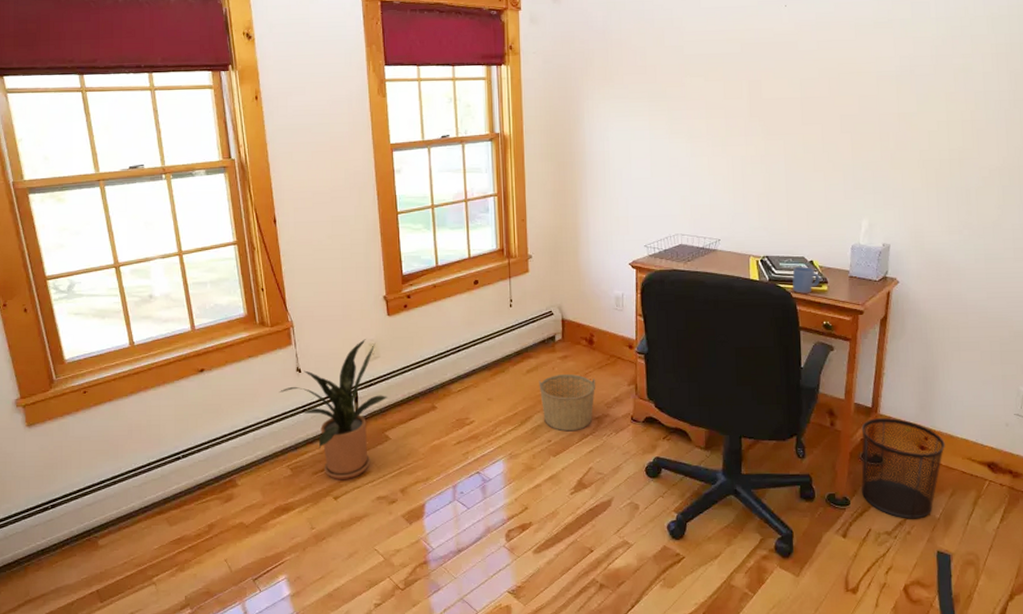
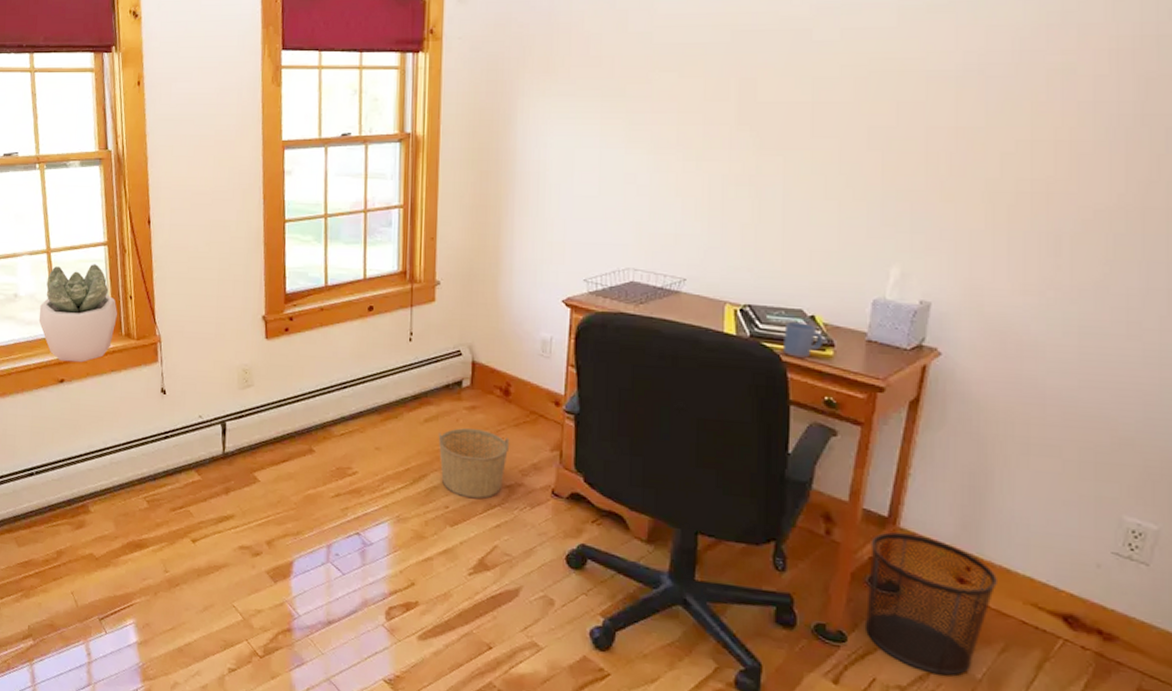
succulent plant: none [175,262,251,353] -> present [38,264,117,363]
house plant: present [279,339,387,480] -> none [140,363,259,522]

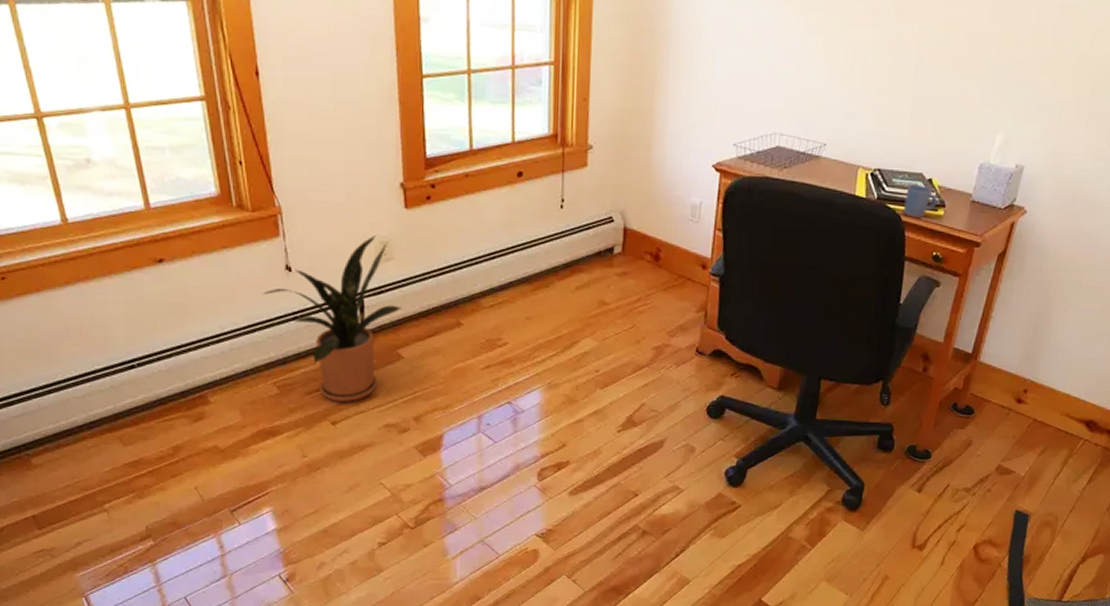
succulent plant: present [38,264,117,363] -> none [122,123,225,239]
house plant: none [140,363,259,522] -> present [262,235,401,403]
basket: present [438,428,510,499] -> none [589,294,659,362]
waste bin: present [866,532,997,676] -> none [946,365,1045,477]

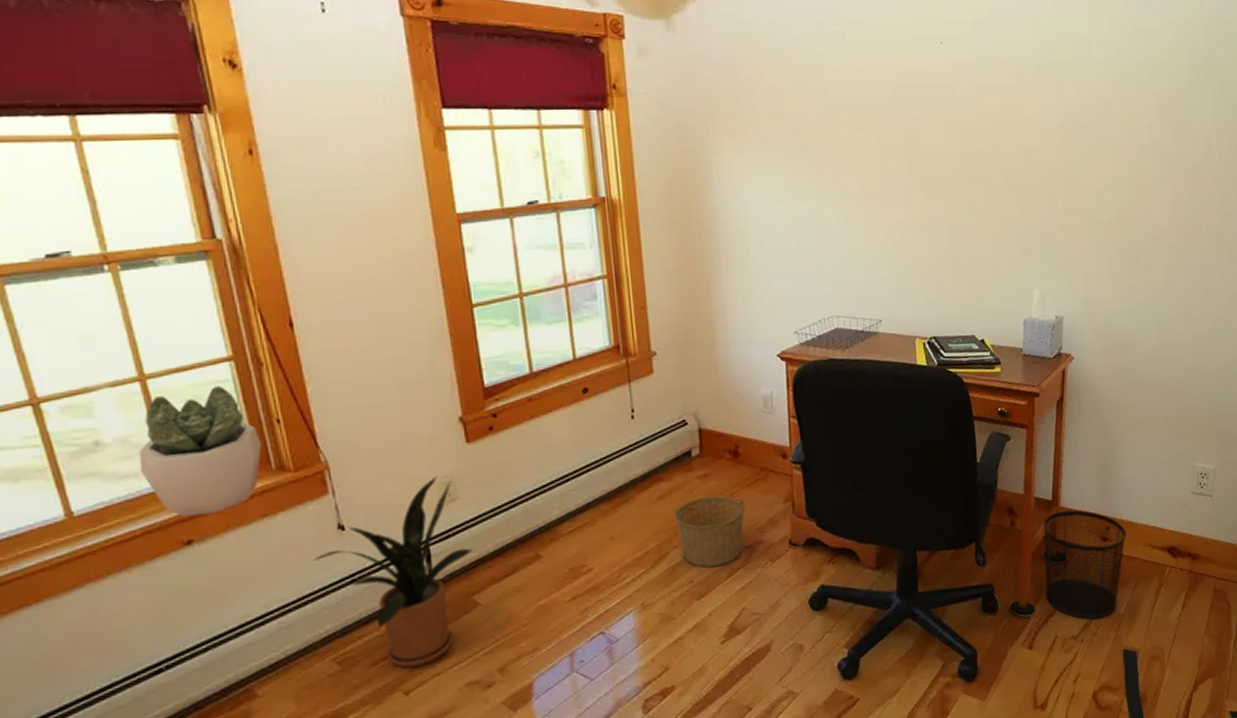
succulent plant: none [122,123,225,239] -> present [138,386,262,518]
basket: none [589,294,659,362] -> present [673,496,745,568]
mug: present [902,184,938,218] -> none [963,346,993,378]
waste bin: none [946,365,1045,477] -> present [1042,509,1127,620]

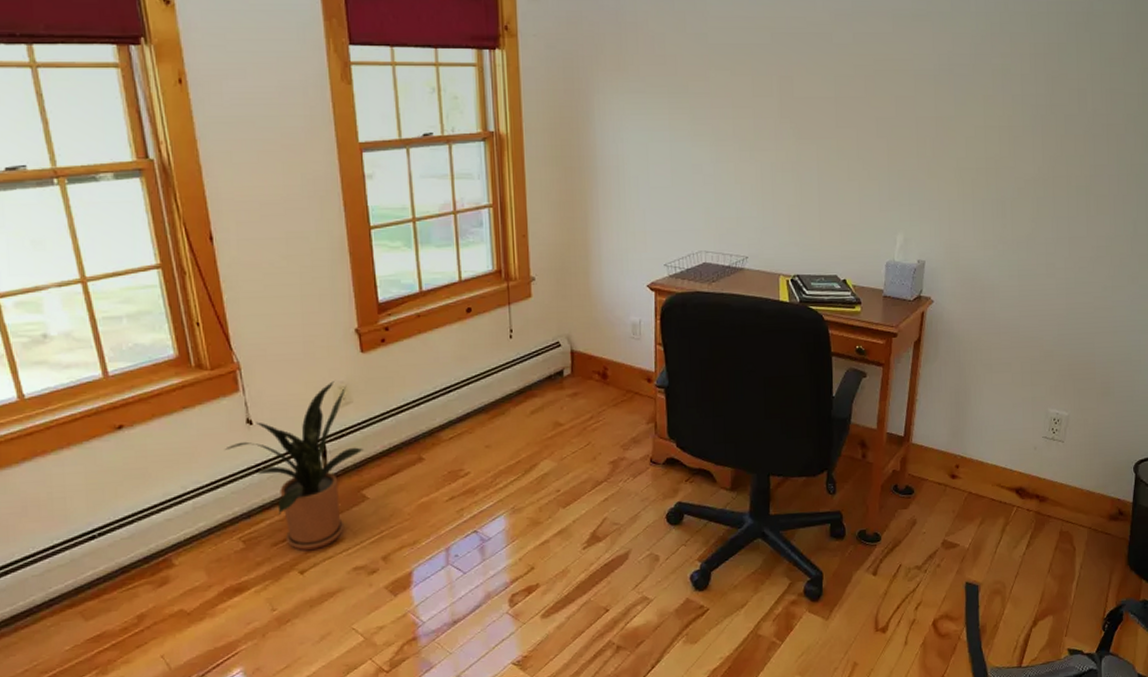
succulent plant: present [138,386,262,518] -> none [79,291,183,405]
basket: present [673,496,745,568] -> none [545,414,611,479]
waste bin: present [1042,509,1127,620] -> none [893,446,976,552]

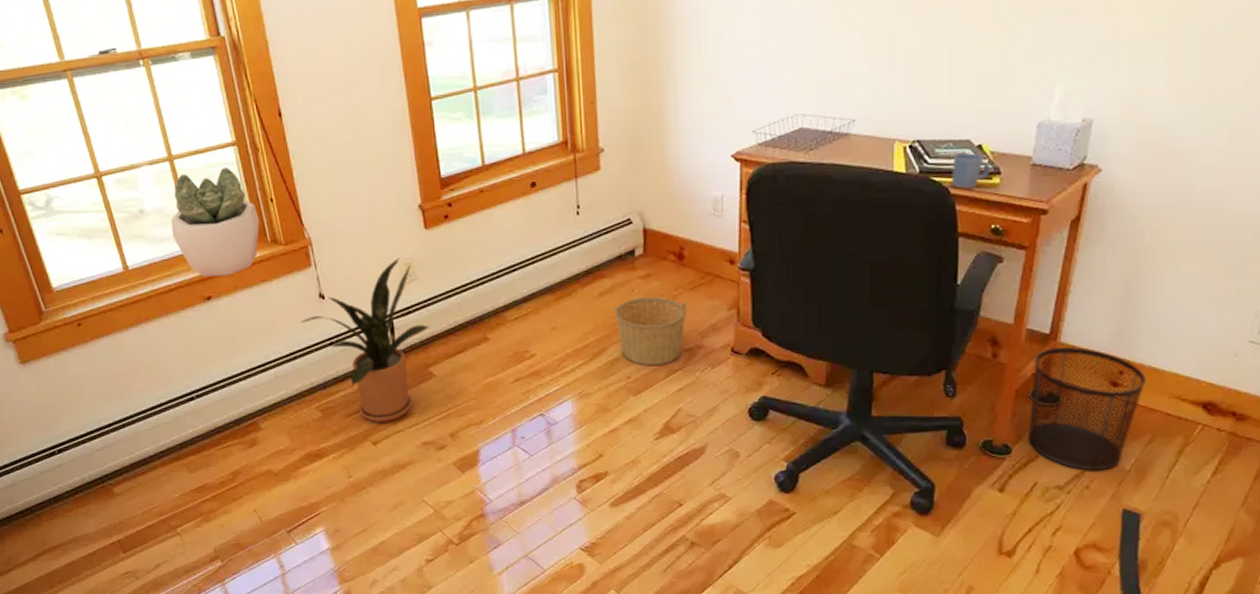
succulent plant: none [79,291,183,405] -> present [170,167,260,277]
basket: none [545,414,611,479] -> present [614,297,687,366]
mug: none [824,285,854,316] -> present [950,152,991,189]
waste bin: none [893,446,976,552] -> present [1029,346,1146,471]

